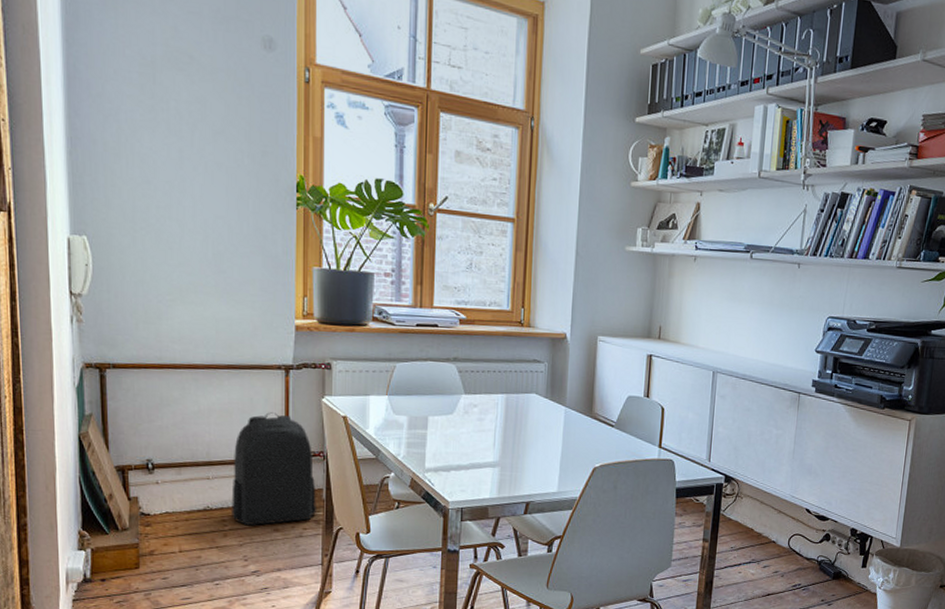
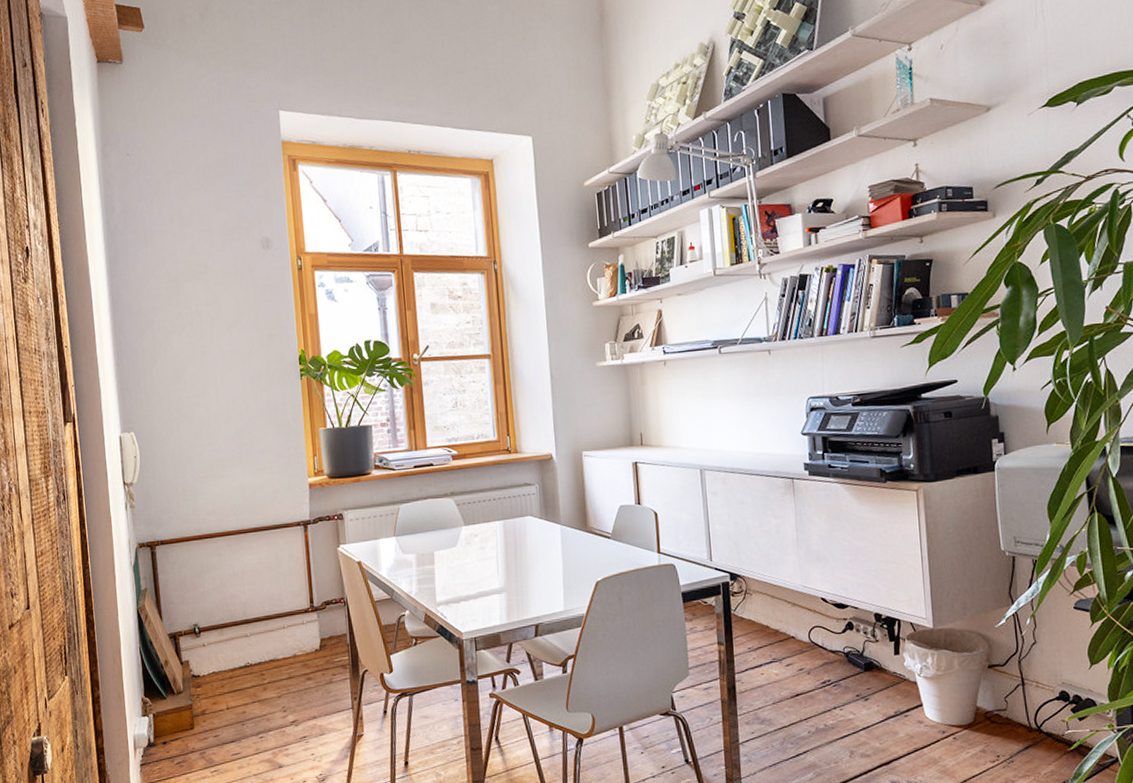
backpack: present [231,412,316,525] -> none [266,566,343,677]

